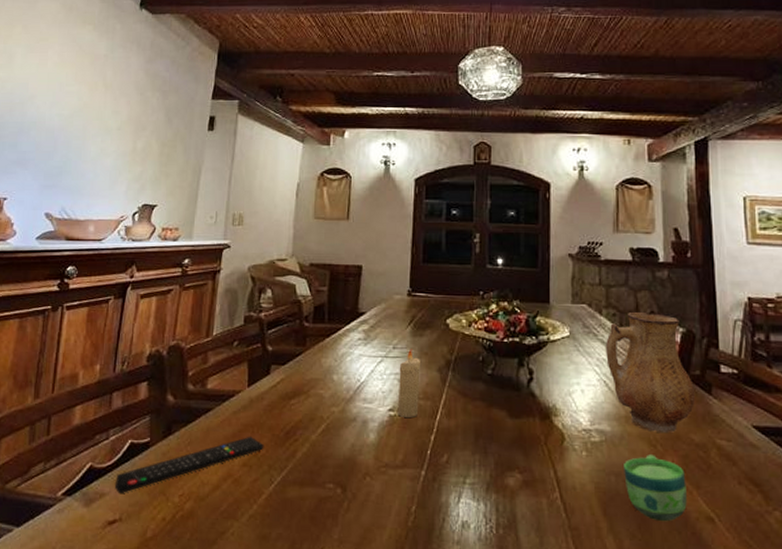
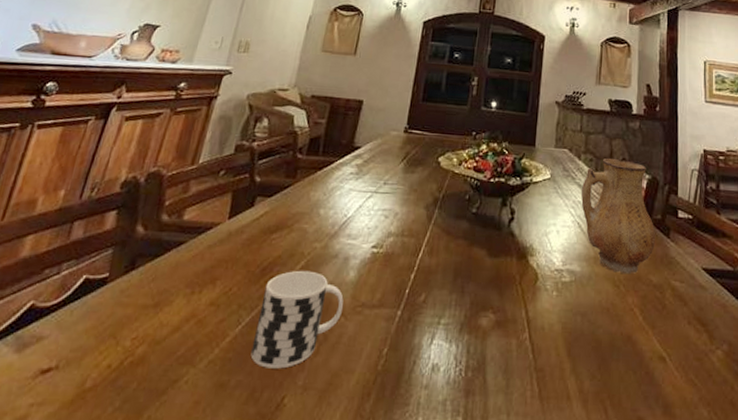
remote control: present [115,436,264,494] -> none [57,272,237,338]
cup: none [286,433,367,524] -> present [250,270,344,369]
candle: present [397,349,421,419] -> none [380,185,410,256]
cup: present [624,454,687,522] -> none [589,295,644,362]

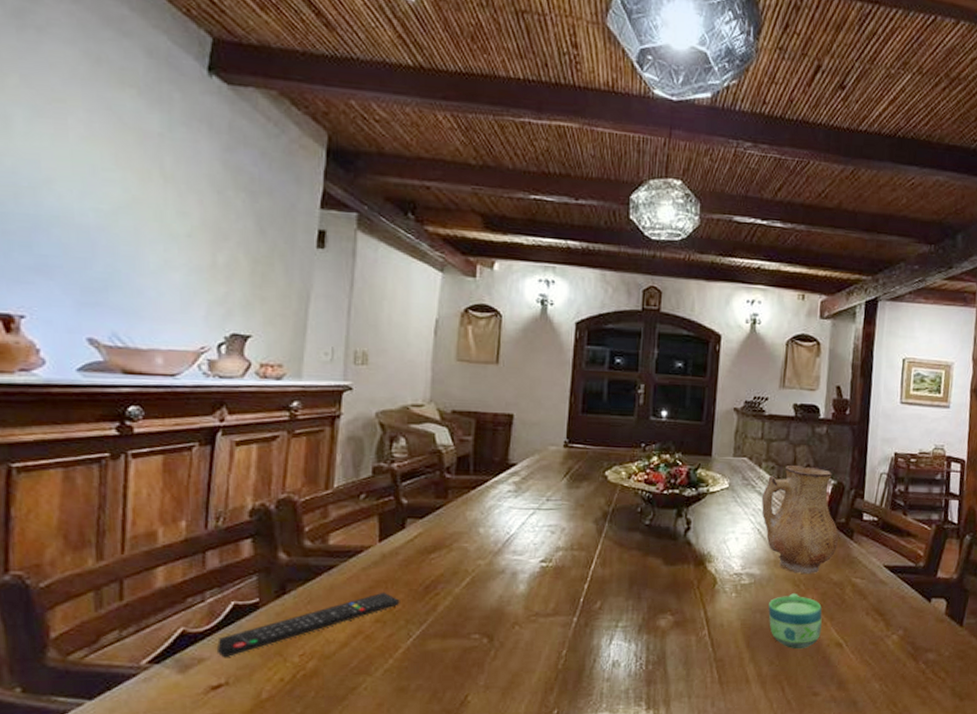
remote control: none [57,272,237,338] -> present [217,592,400,658]
cup: present [250,270,344,369] -> none [427,586,516,673]
cup: none [589,295,644,362] -> present [768,593,823,650]

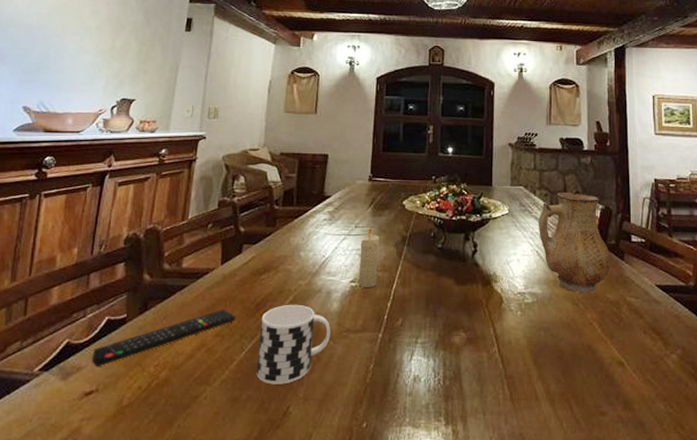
cup: none [427,586,516,673] -> present [256,304,330,385]
candle: none [550,501,577,569] -> present [358,227,380,288]
cup: present [768,593,823,650] -> none [552,312,602,368]

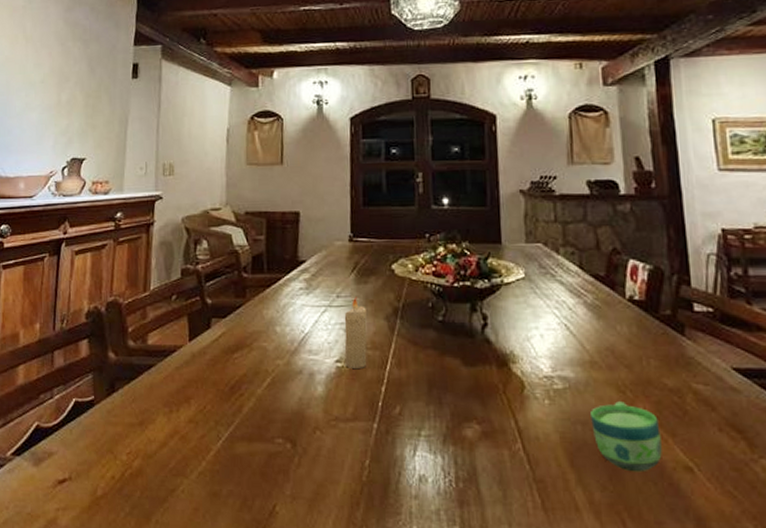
remote control: present [92,309,236,367] -> none [63,391,210,453]
cup: present [256,304,330,385] -> none [235,387,317,480]
ceramic pitcher: present [539,193,611,294] -> none [565,250,667,379]
cup: none [552,312,602,368] -> present [590,401,662,473]

